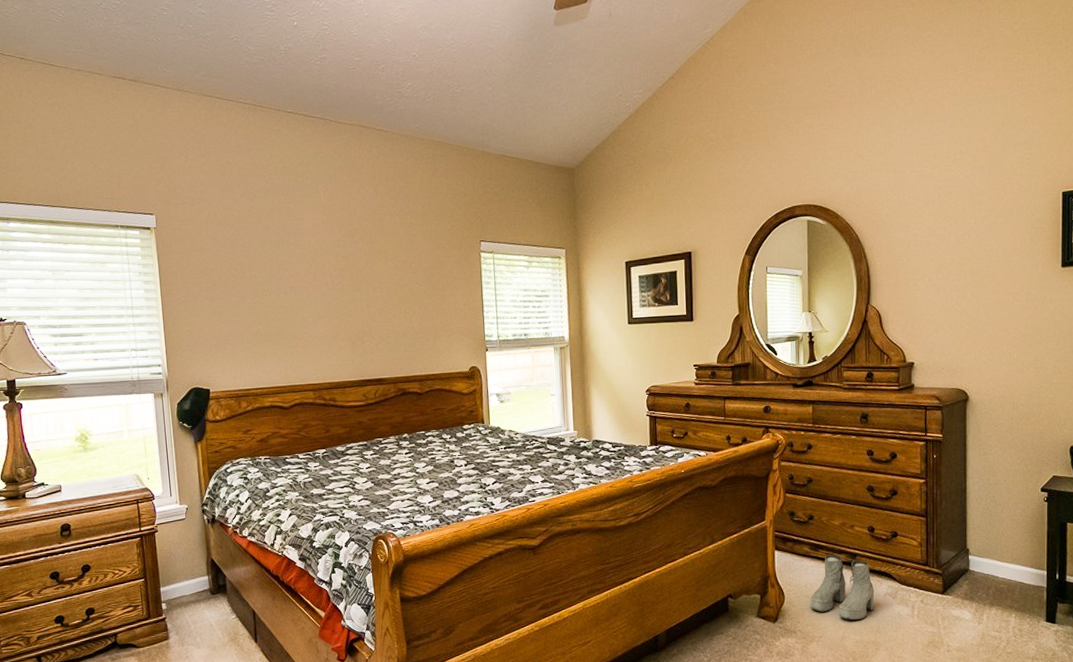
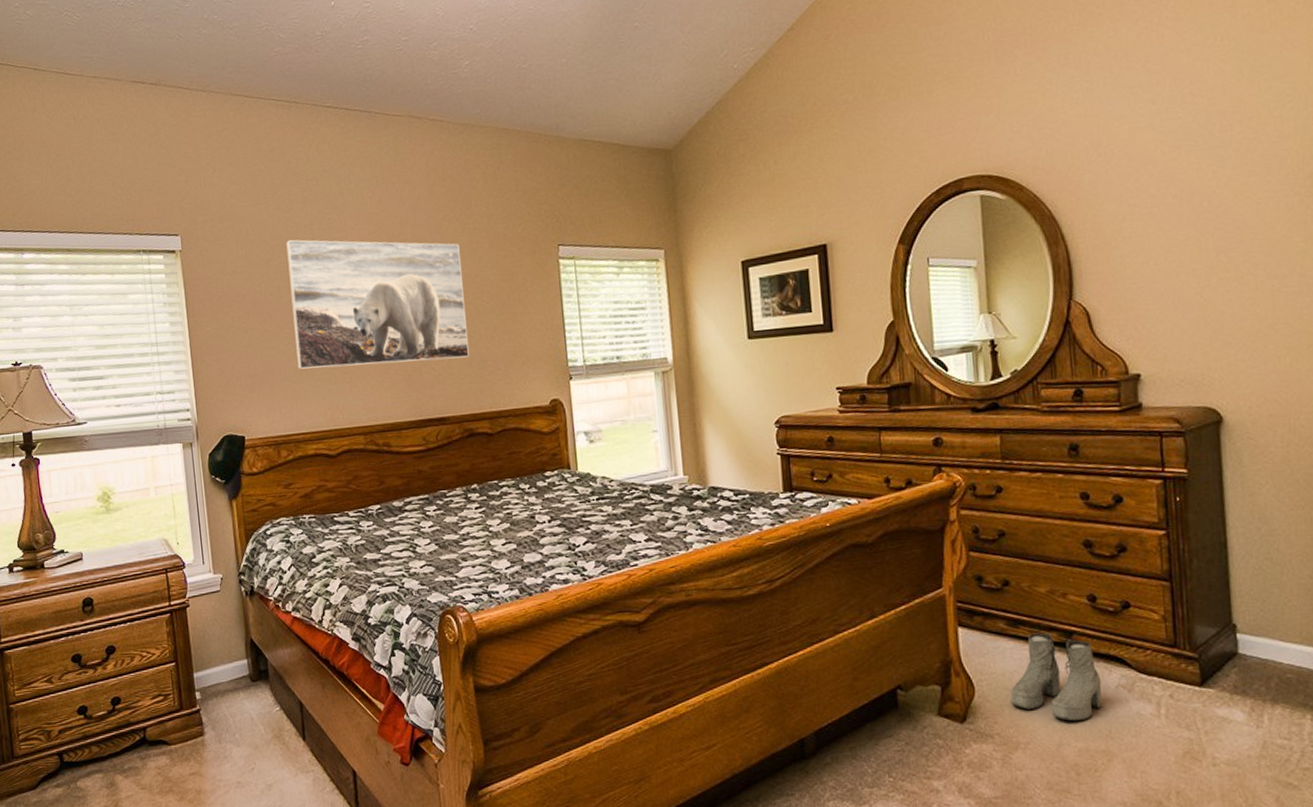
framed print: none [250,223,404,334] -> present [286,239,469,369]

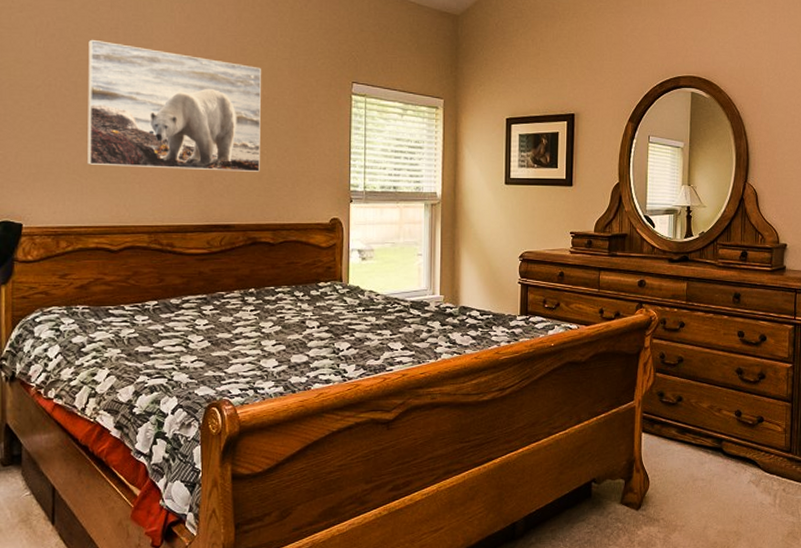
boots: present [1010,632,1102,722] -> none [674,439,739,509]

